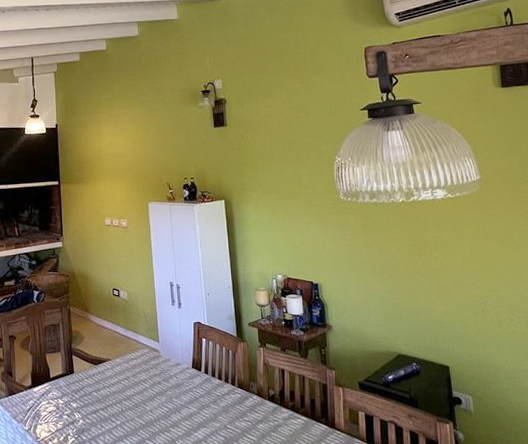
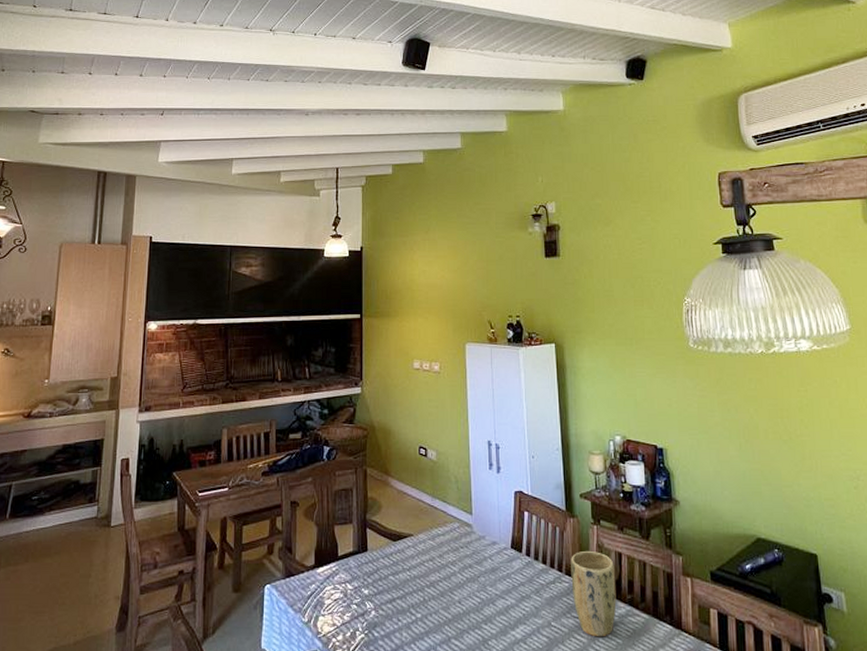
plant pot: none [242,368,281,436] -> present [571,550,617,637]

